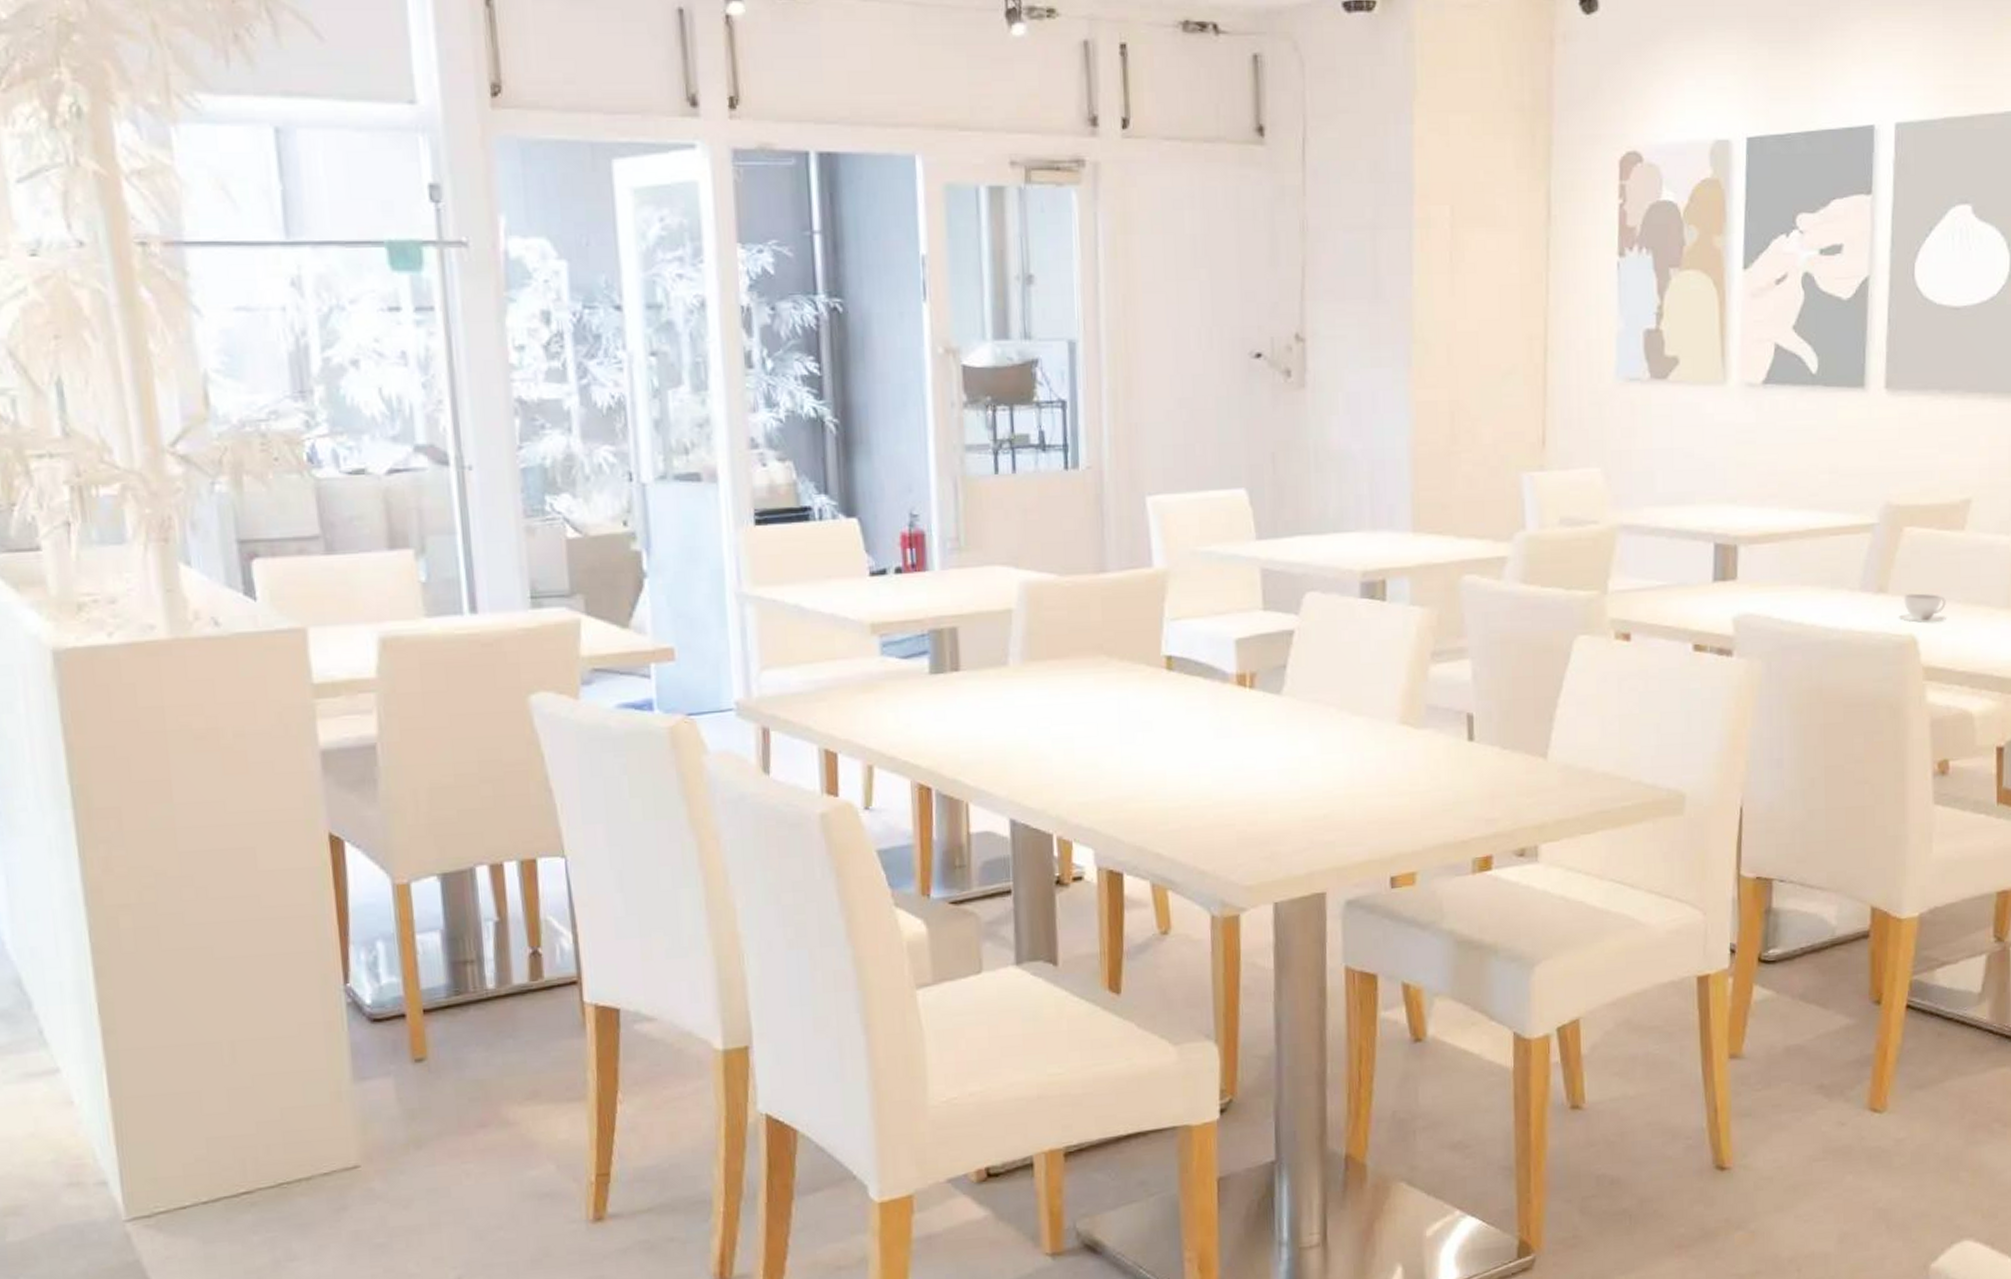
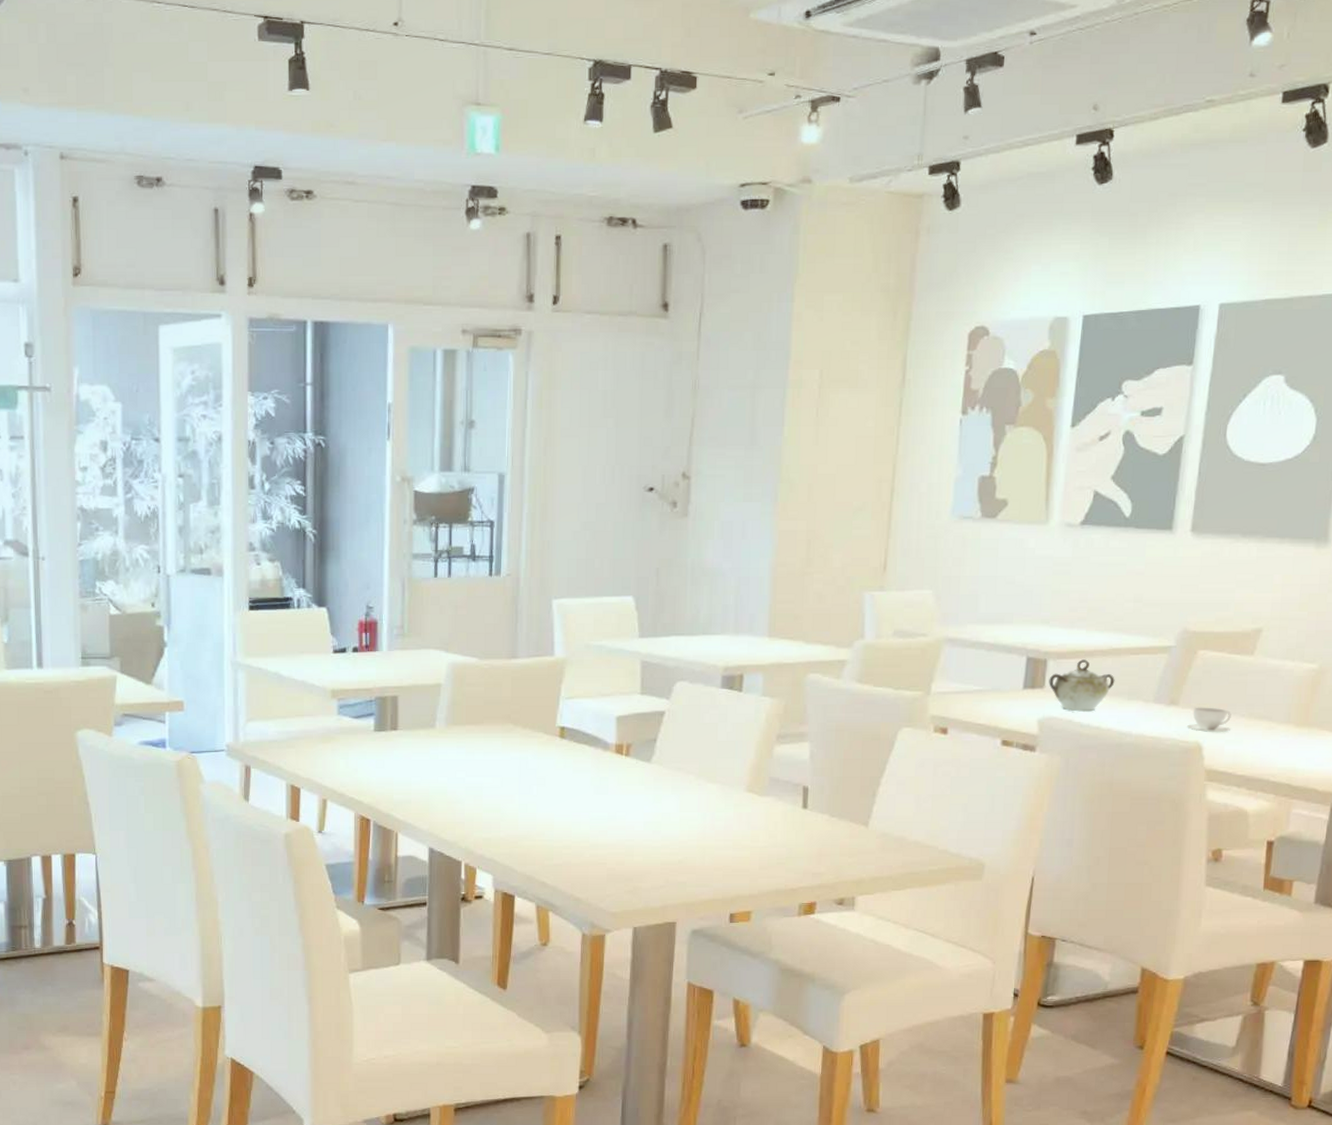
sugar bowl: none [1741,543,1815,606] -> present [1049,659,1115,712]

